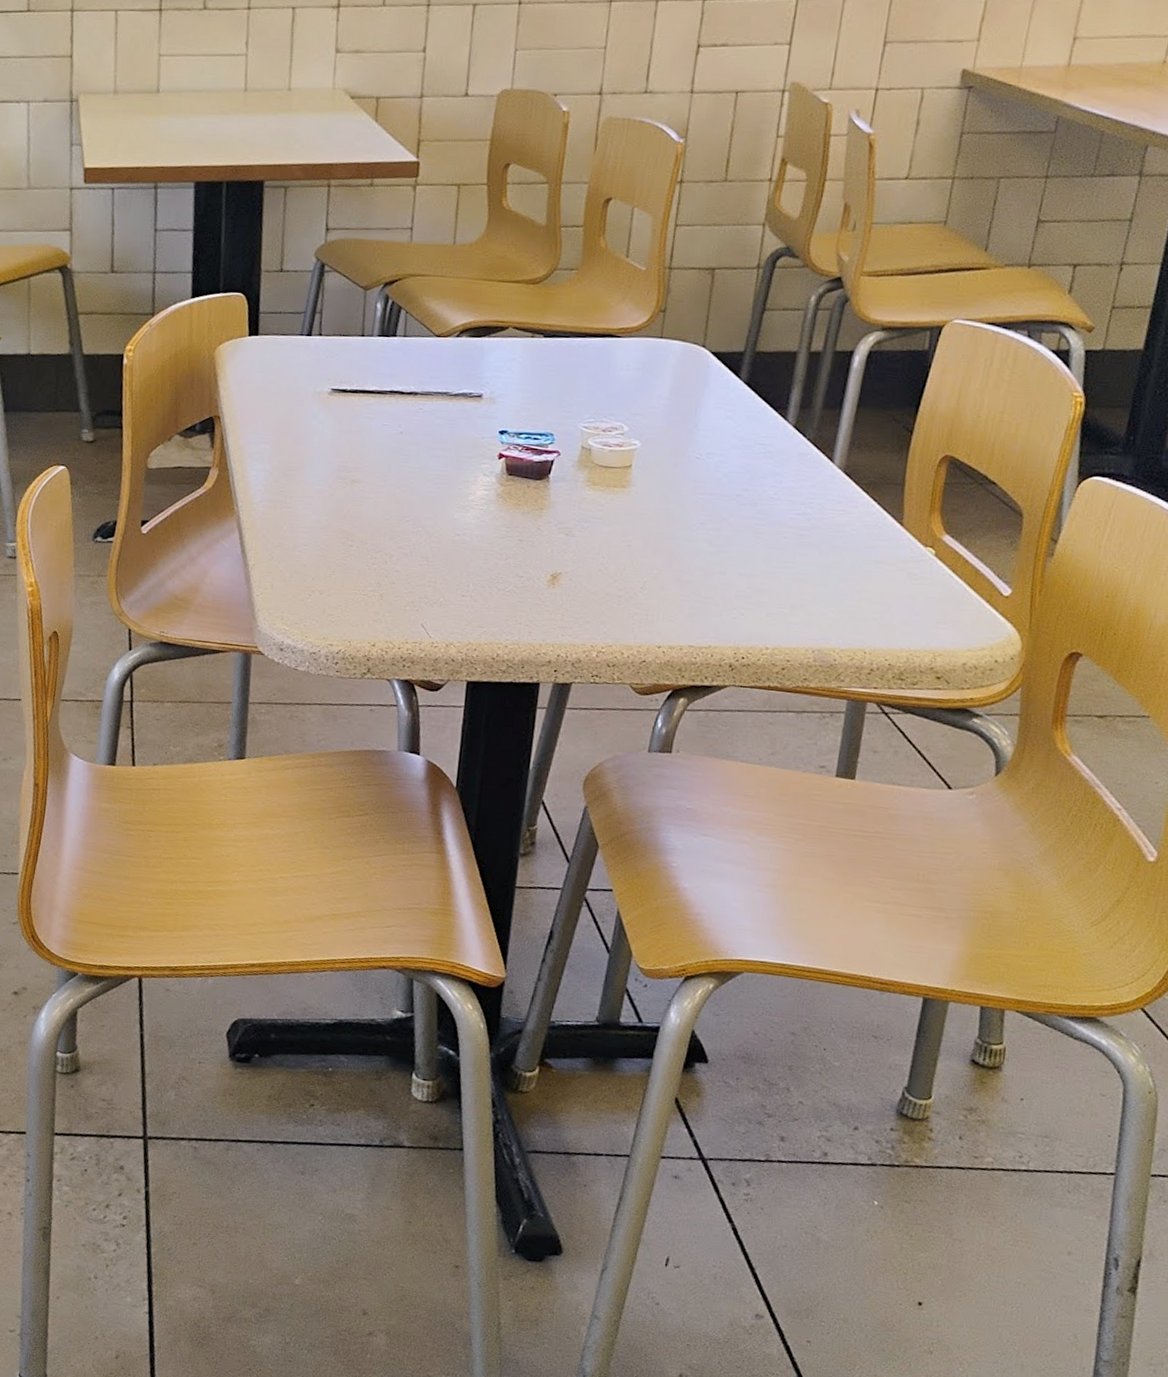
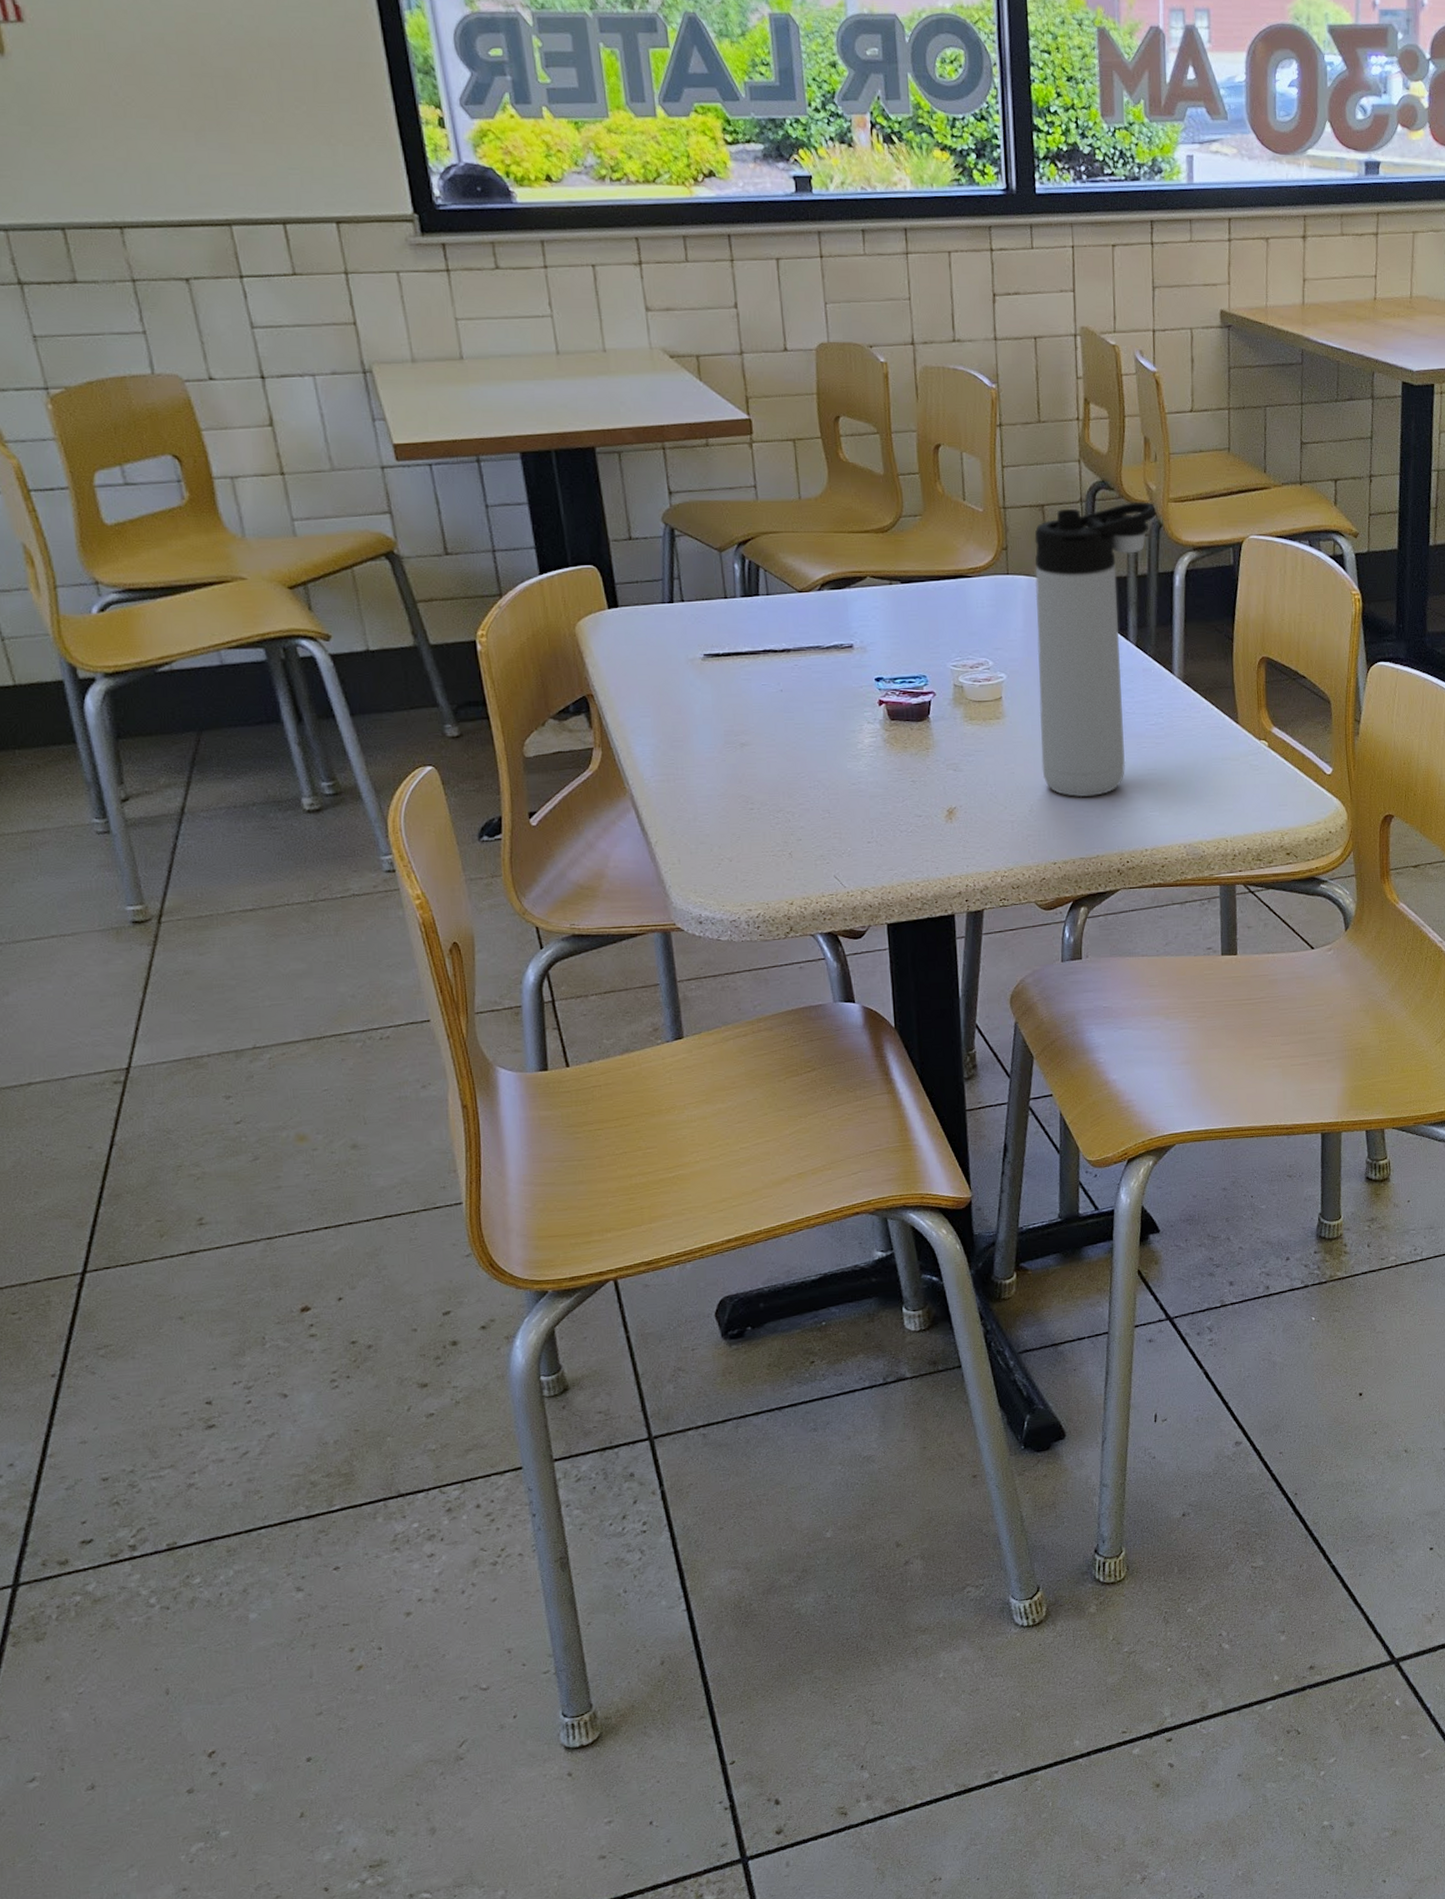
thermos bottle: none [662,272,844,583] -> present [1034,502,1156,798]

